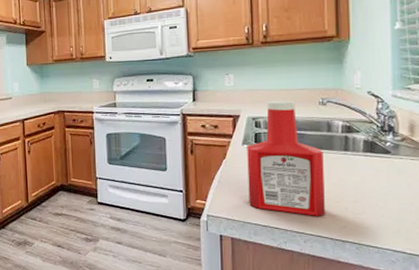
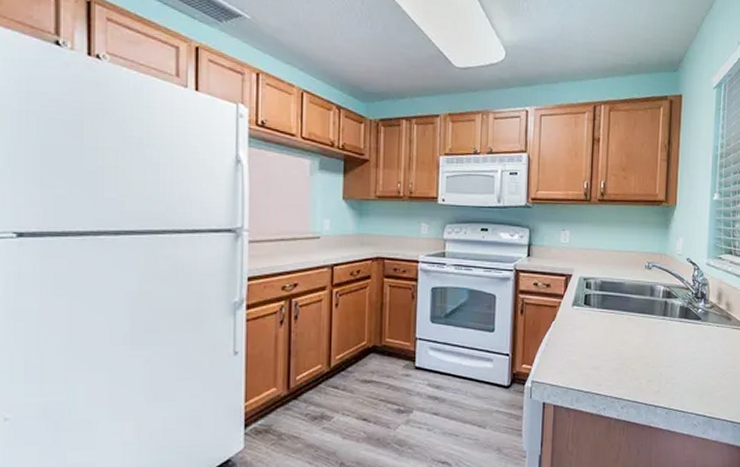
ketchup bottle: present [247,100,325,216] -> none [574,261,645,381]

